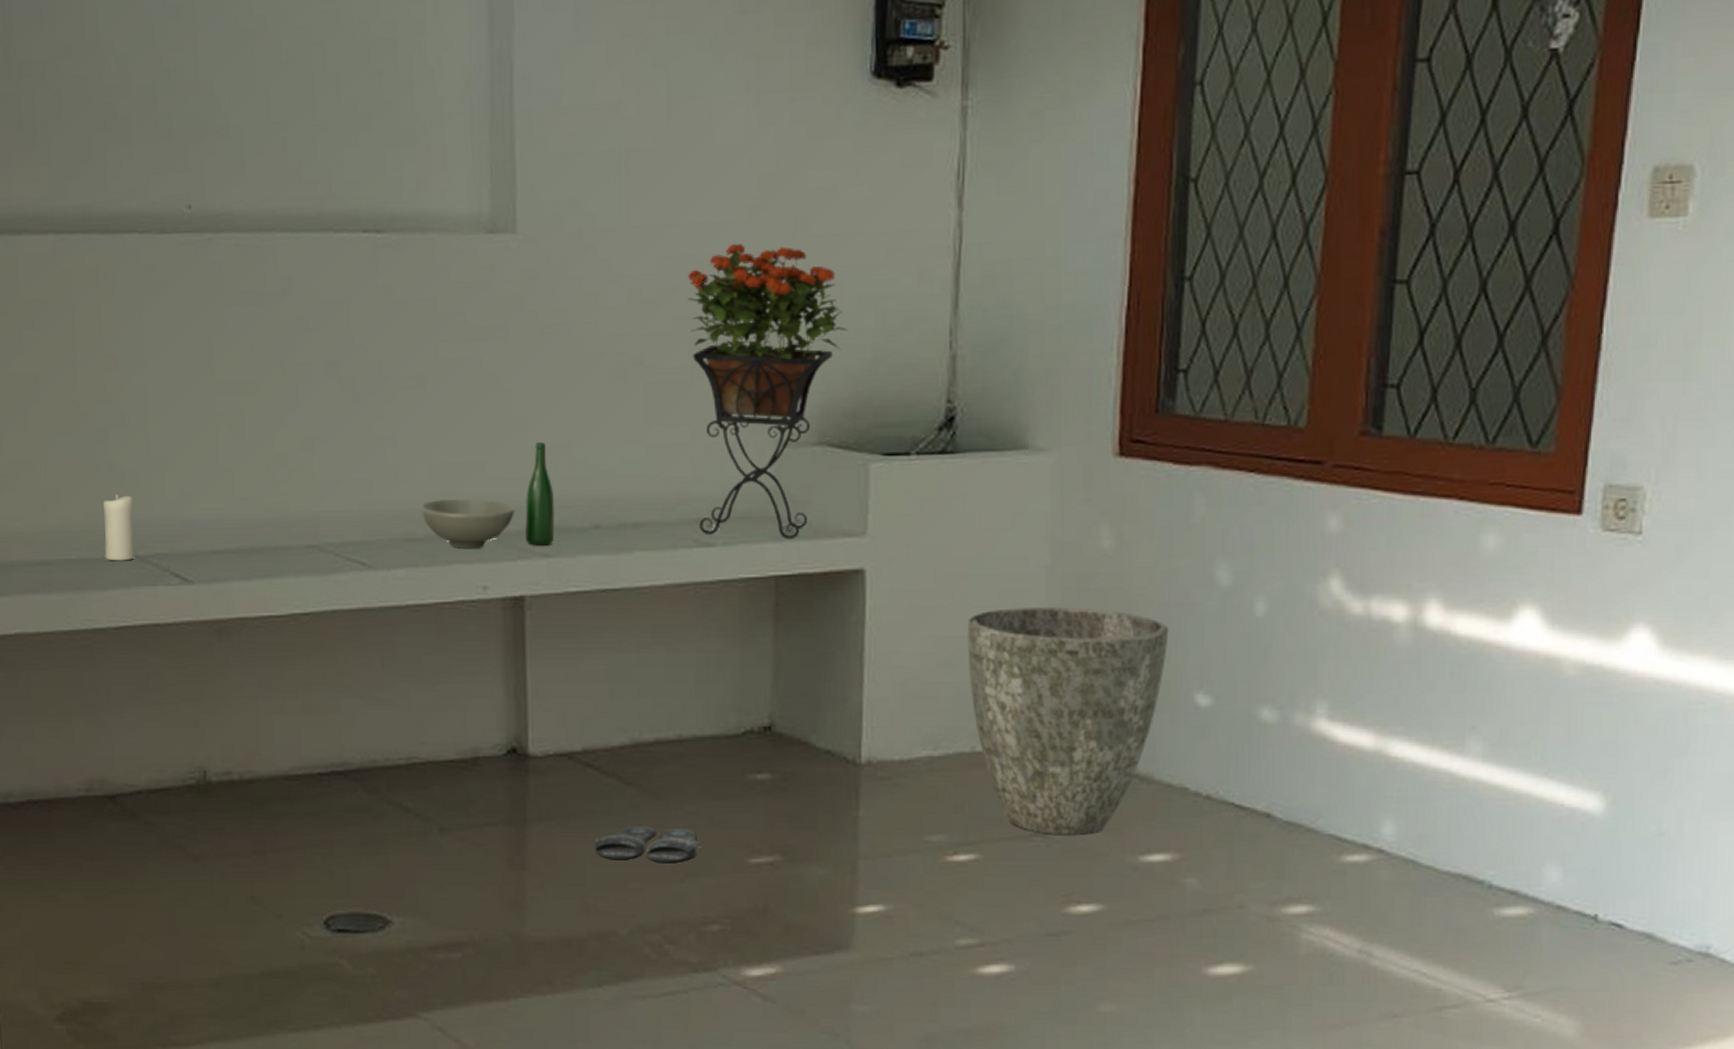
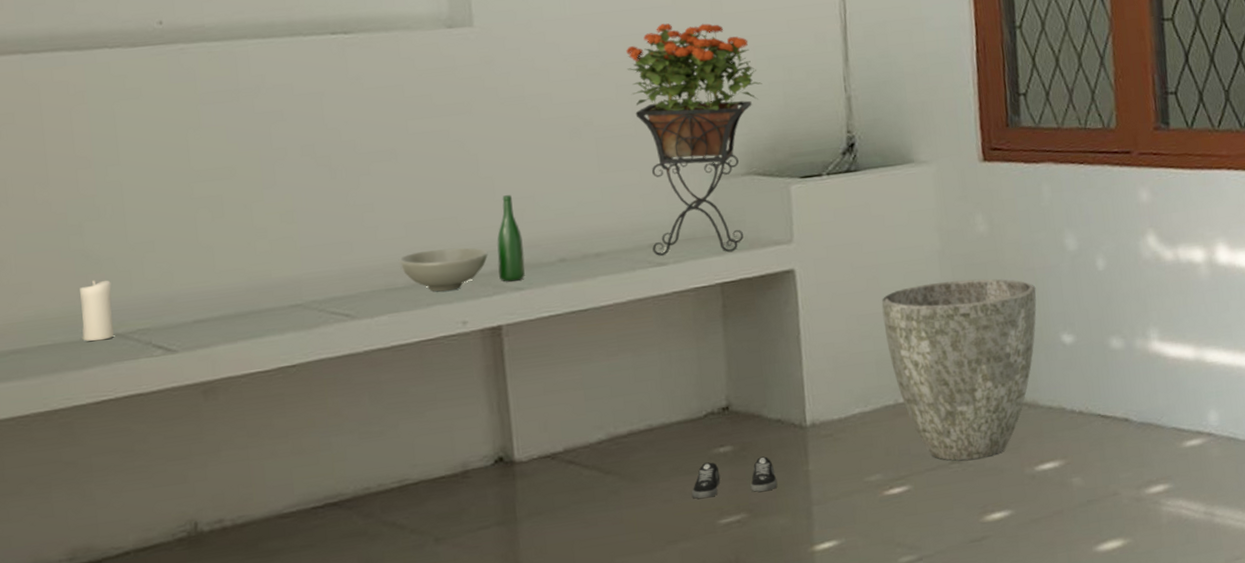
slippers: present [595,826,703,864] -> none [581,503,678,541]
shoe: none [719,789,820,833] -> present [691,456,778,499]

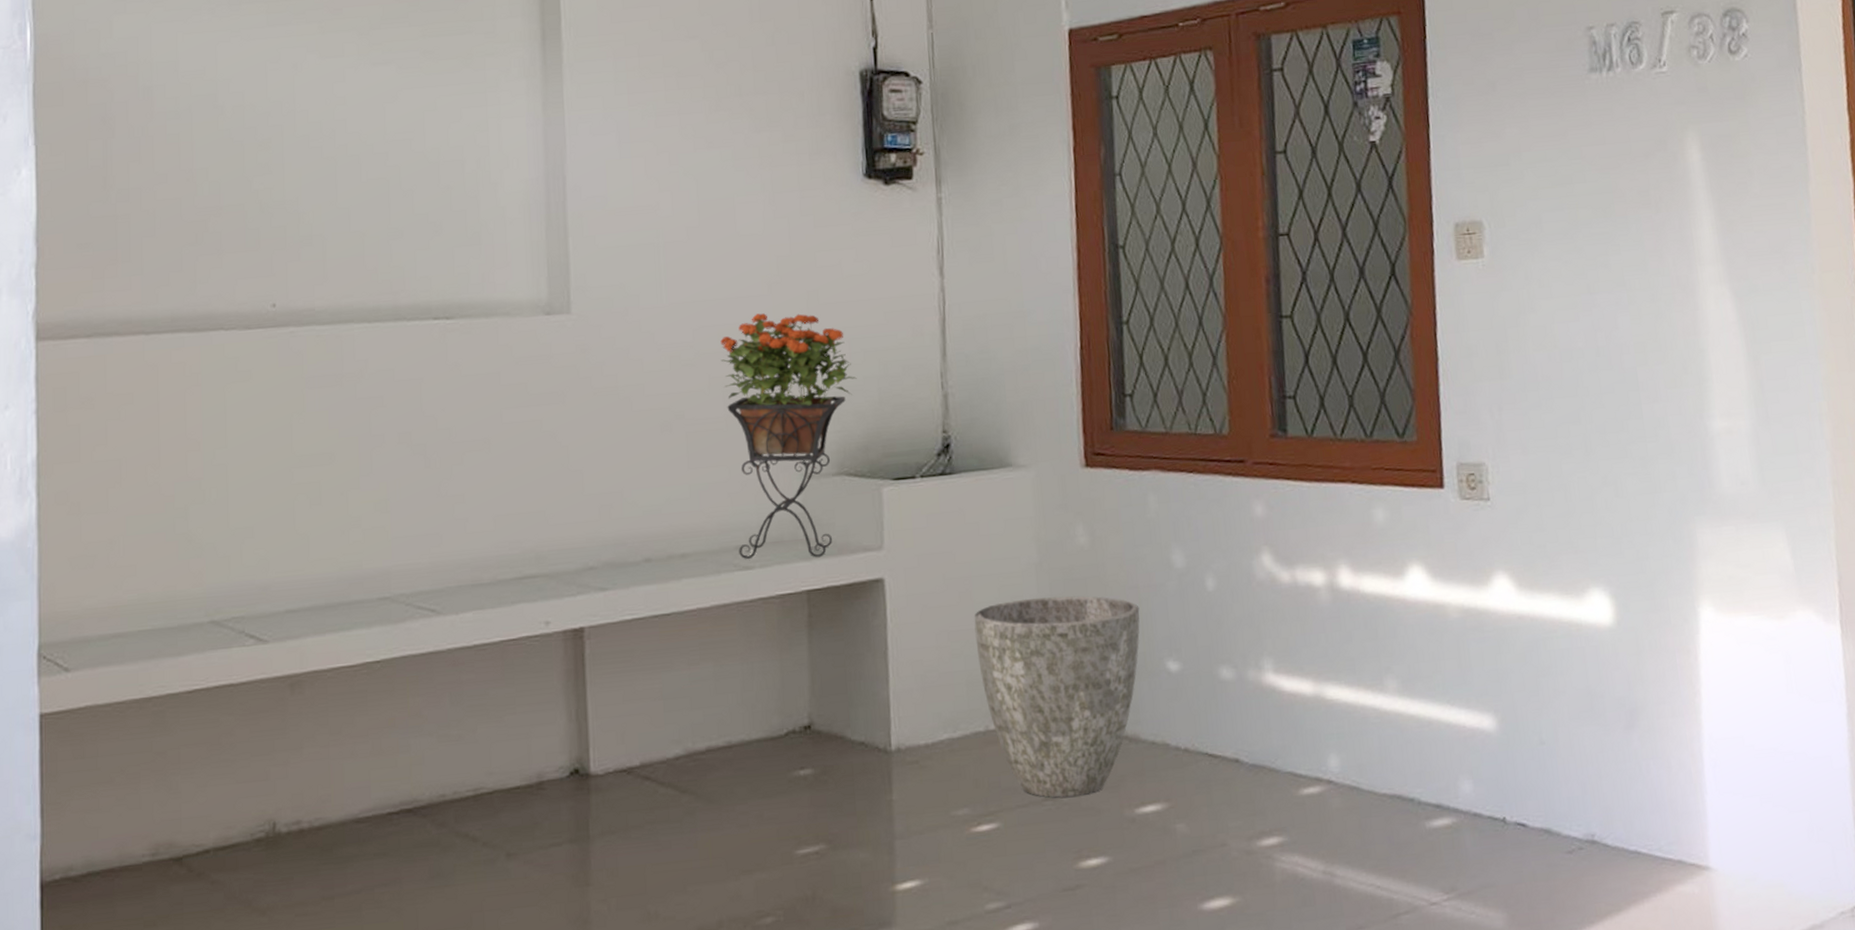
candle: present [80,280,114,342] -> none [179,565,211,628]
decorative bowl: present [398,248,488,292] -> none [486,543,574,589]
beer bottle: present [496,195,525,282] -> none [583,489,610,581]
shoe: present [691,456,778,499] -> none [768,782,859,825]

